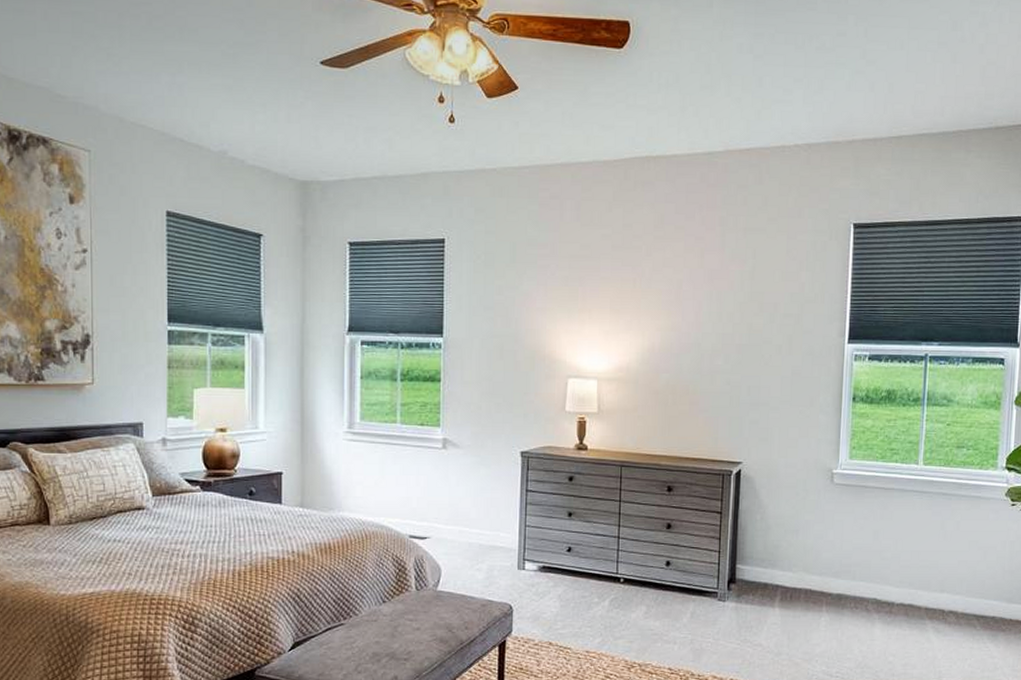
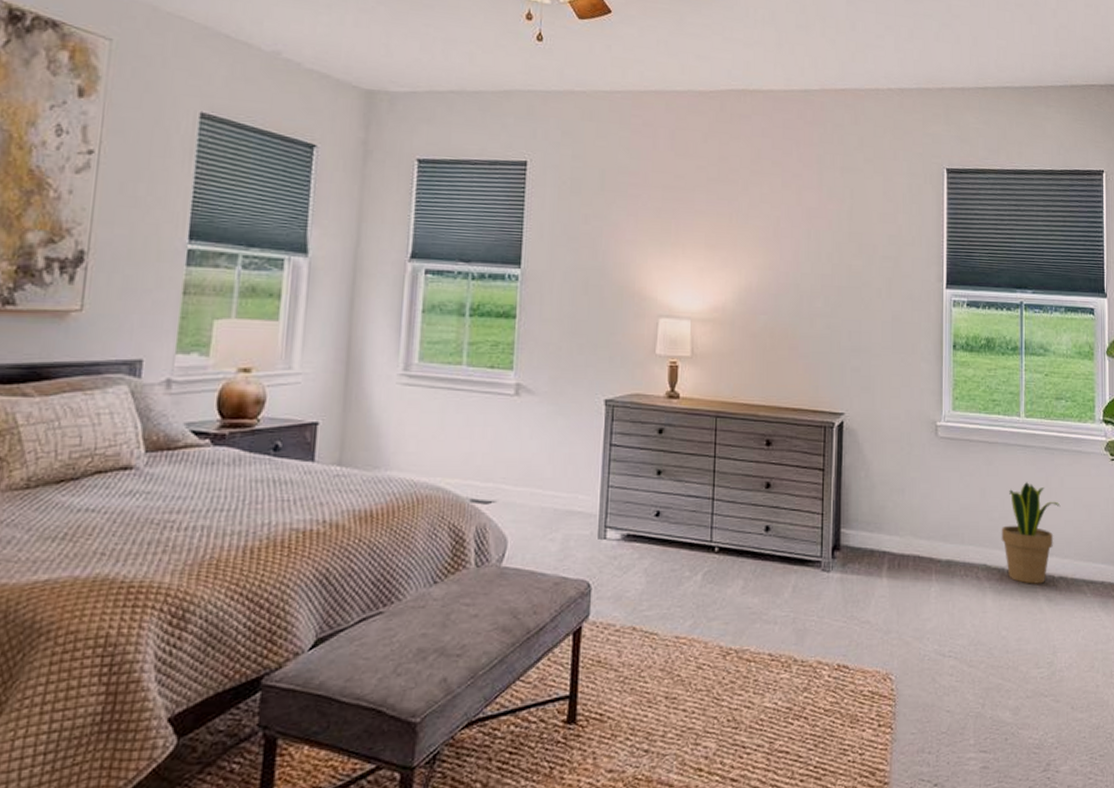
potted plant: none [892,525,955,617] -> present [1001,482,1061,584]

